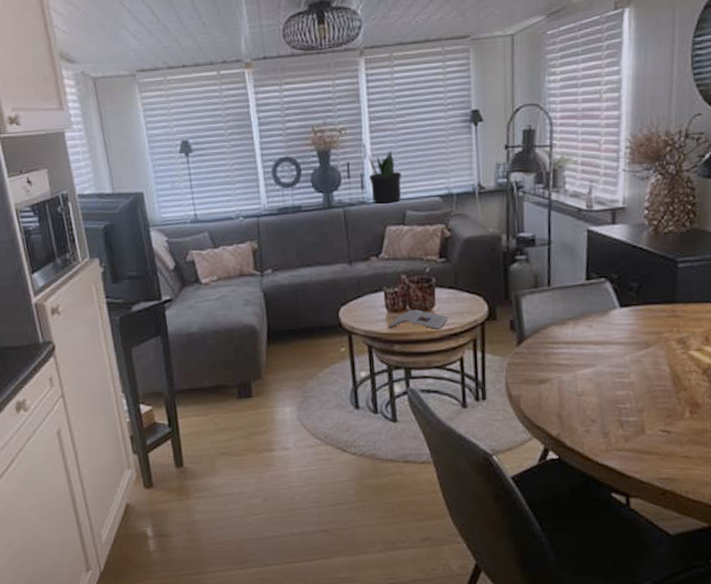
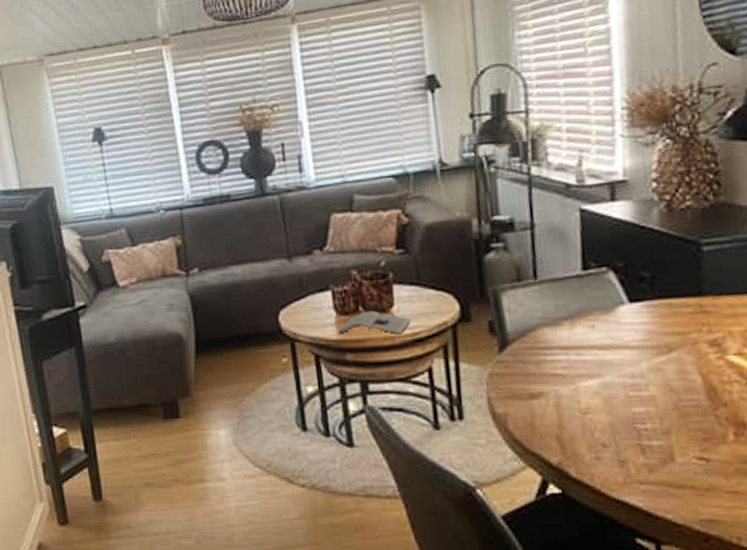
planter: present [367,150,401,204] -> none [304,126,347,189]

